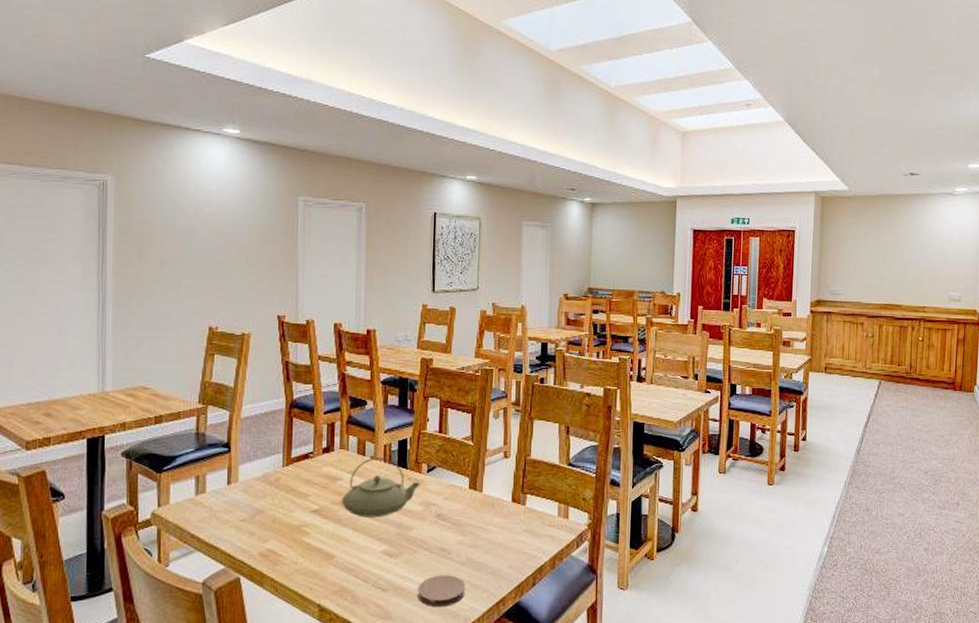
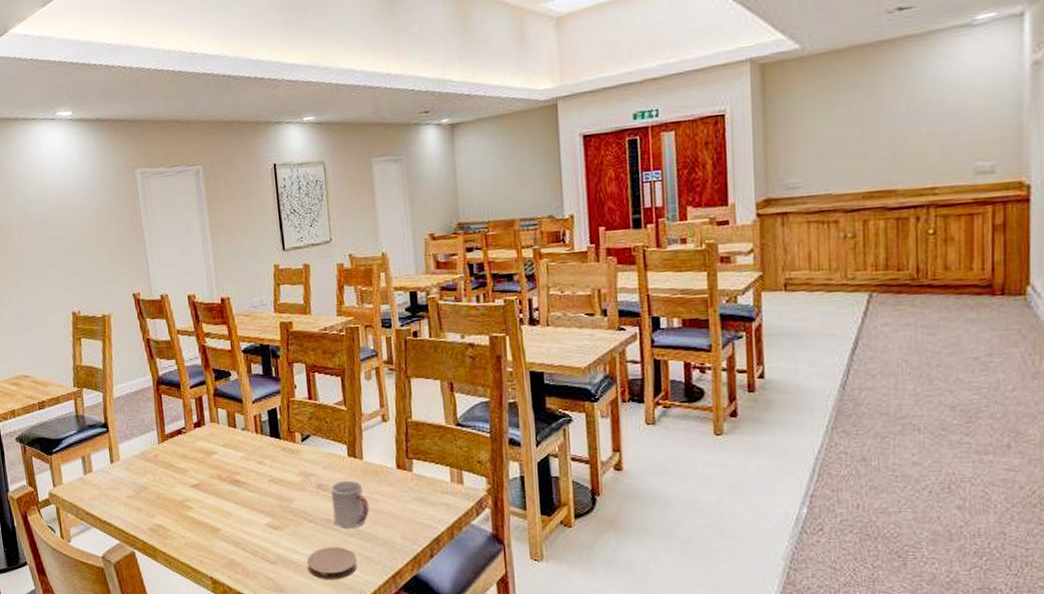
teapot: present [342,458,420,518] -> none [219,429,296,490]
cup: none [449,511,483,557] -> present [330,480,369,529]

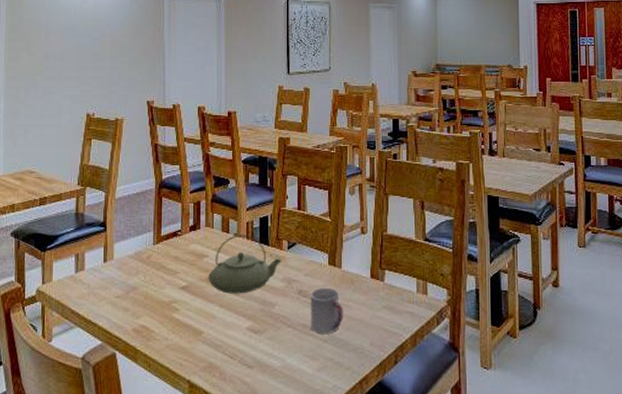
teapot: none [219,429,296,490] -> present [208,235,282,294]
coaster: present [307,547,358,580] -> none [282,352,328,385]

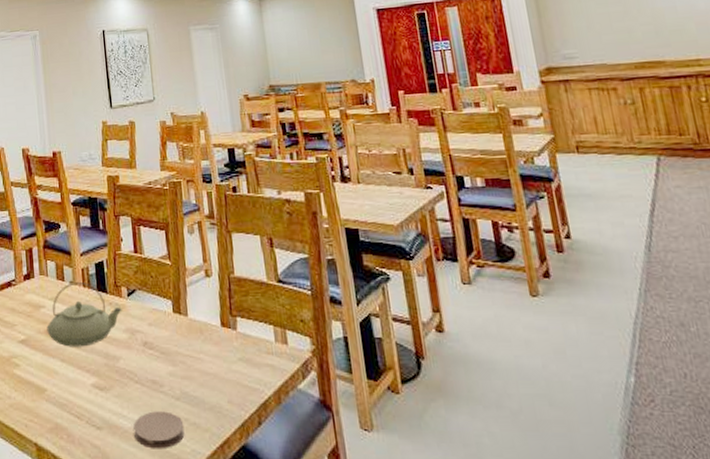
coaster: none [282,352,328,385] -> present [133,411,185,449]
cup: present [310,287,343,334] -> none [156,338,195,391]

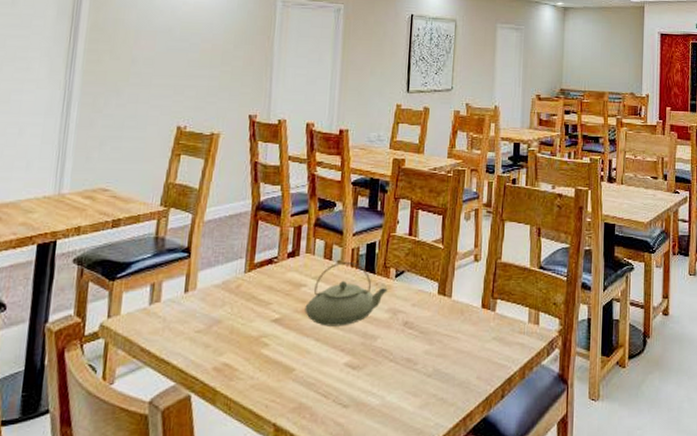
coaster: present [133,411,185,449] -> none [381,388,432,425]

